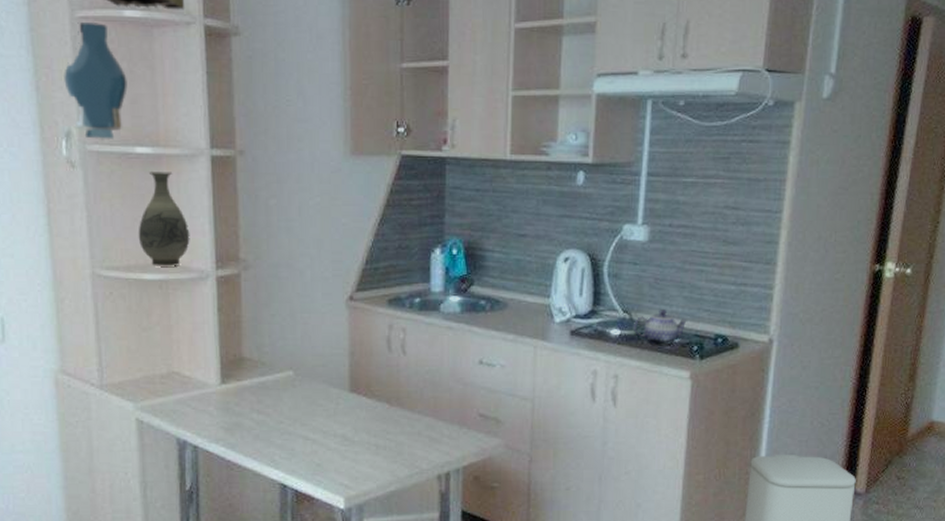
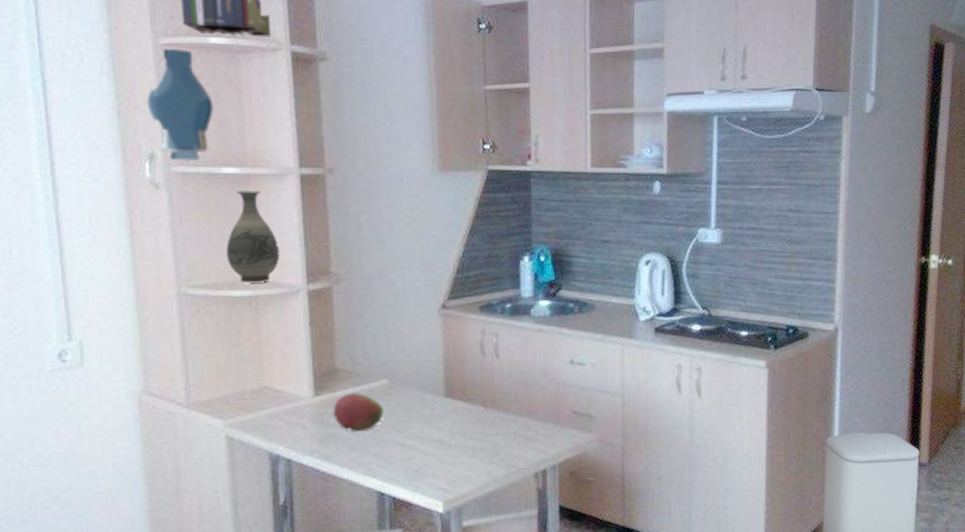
fruit: none [239,383,288,421] -> present [333,393,384,431]
teapot: present [634,309,687,345] -> none [713,305,761,338]

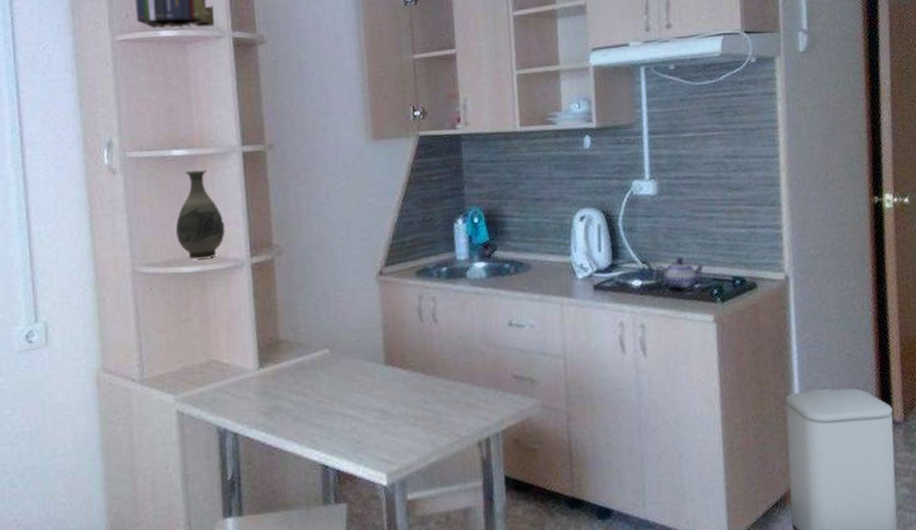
vase: present [145,49,214,162] -> none [104,44,164,147]
fruit: present [333,393,384,431] -> none [277,363,326,402]
teapot: none [713,305,761,338] -> present [653,257,704,292]

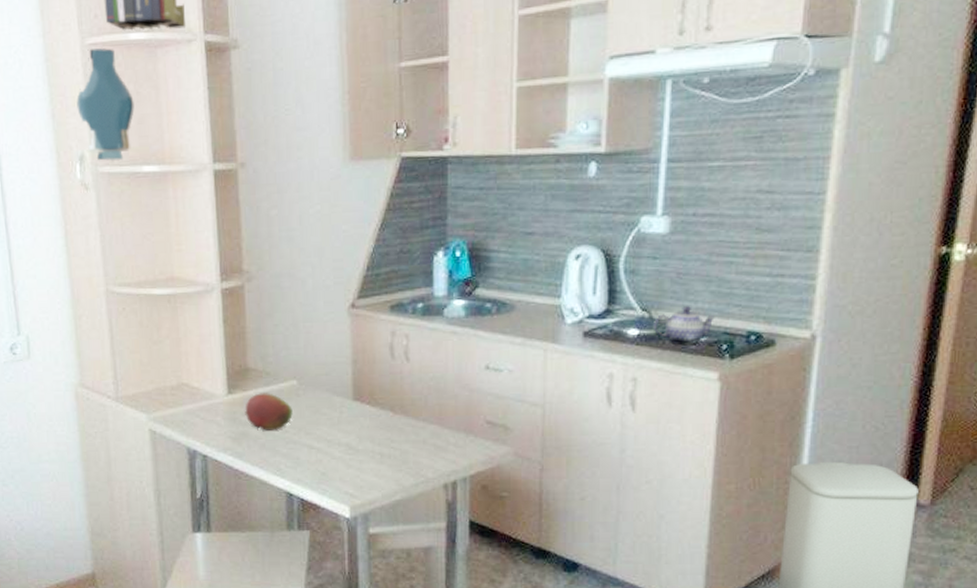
vase: none [104,44,164,147] -> present [75,48,135,162]
vase: present [175,170,225,259] -> none [147,188,196,281]
fruit: none [277,363,326,402] -> present [245,393,293,431]

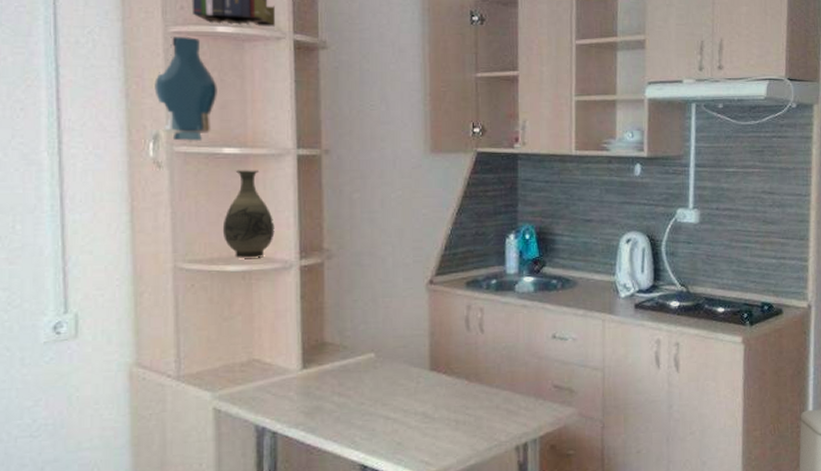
vase: none [147,188,196,281] -> present [222,170,275,258]
fruit: present [245,393,293,431] -> none [320,366,369,404]
teapot: present [654,306,715,344] -> none [691,282,737,314]

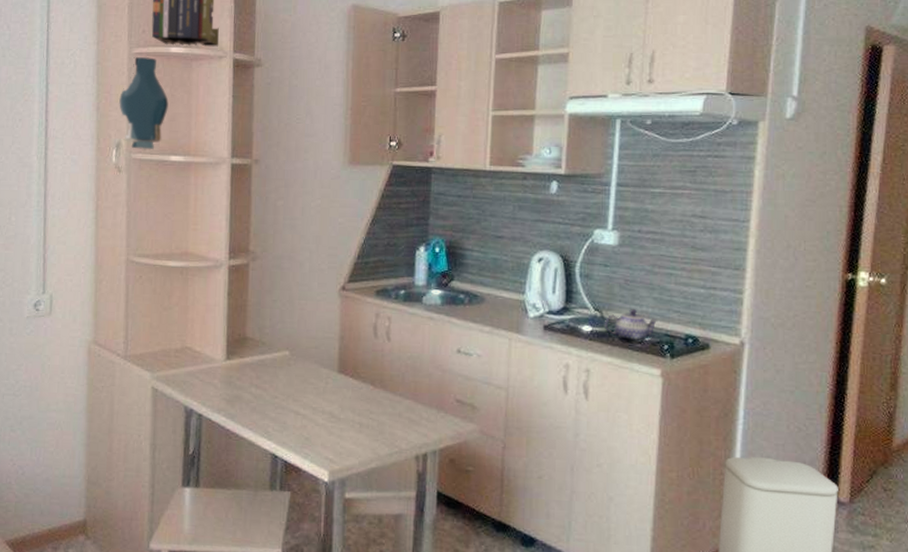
vase: present [222,170,275,258] -> none [166,176,209,256]
teapot: none [691,282,737,314] -> present [605,309,657,343]

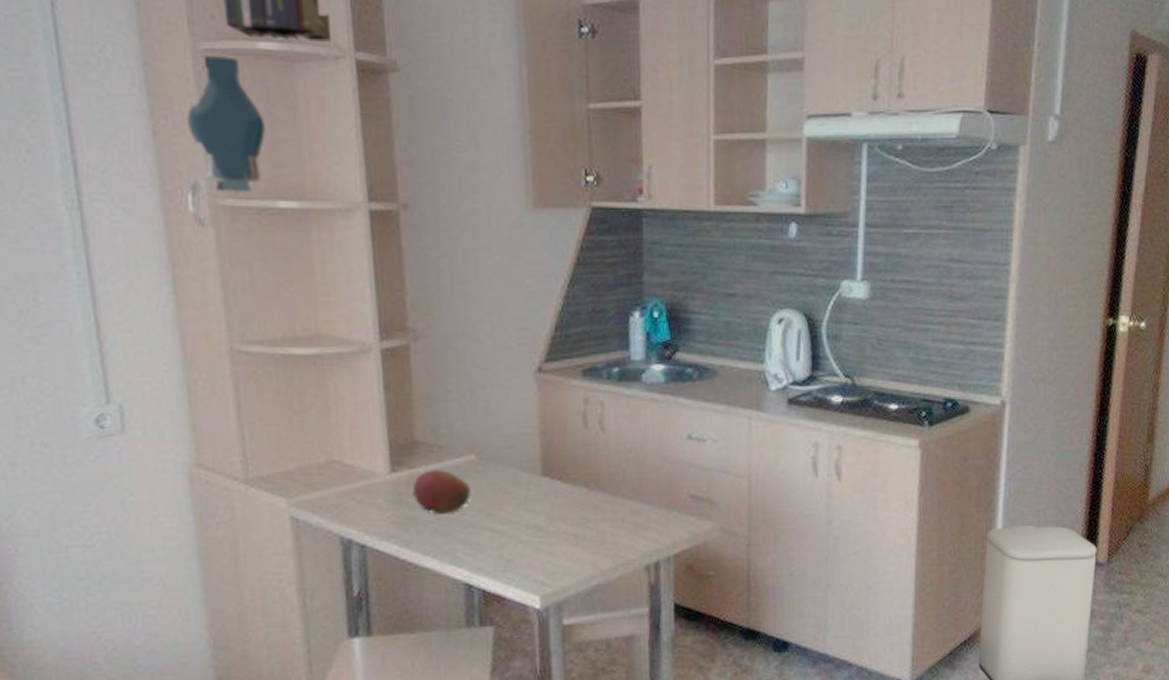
fruit: none [240,360,283,396] -> present [412,470,471,513]
teapot: present [605,309,657,343] -> none [857,373,914,412]

